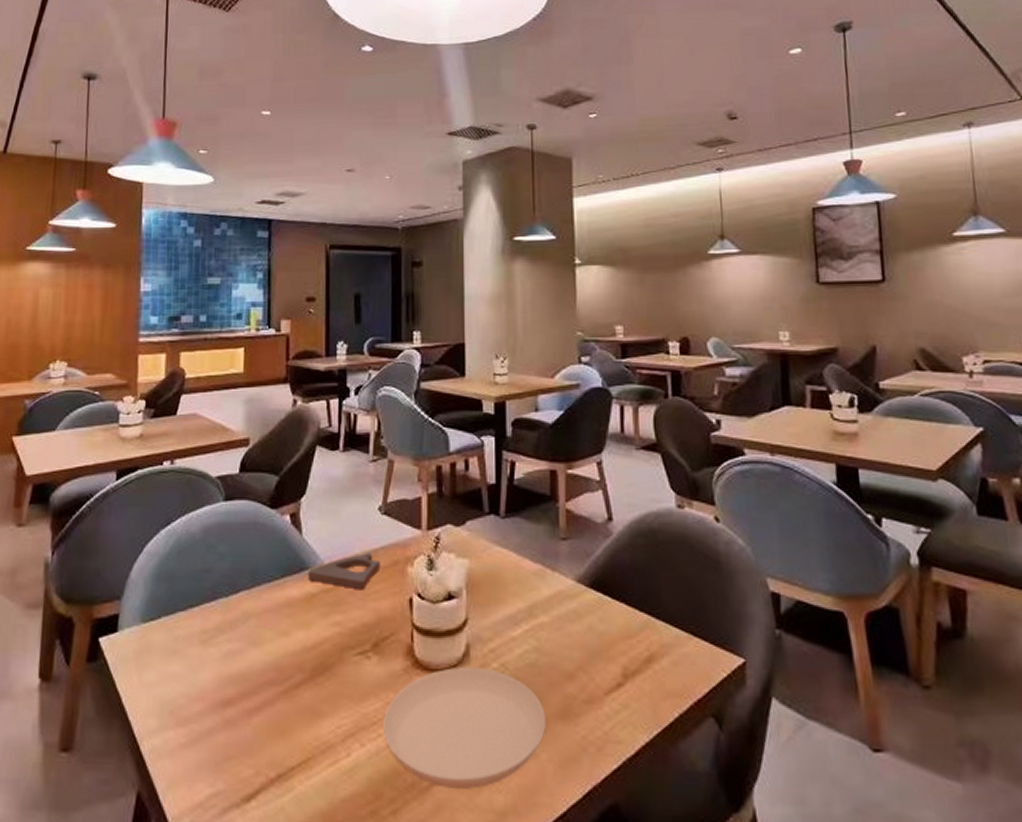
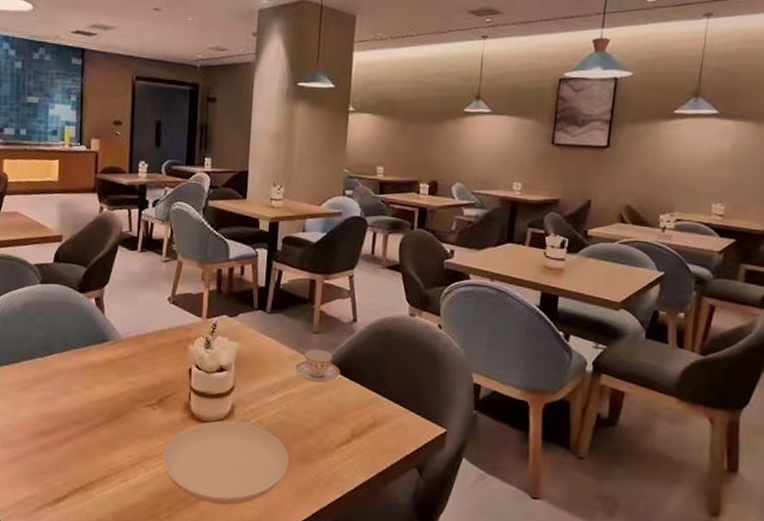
napkin holder: present [308,555,381,591] -> none [109,333,168,360]
teacup: none [542,560,600,606] -> present [295,349,341,383]

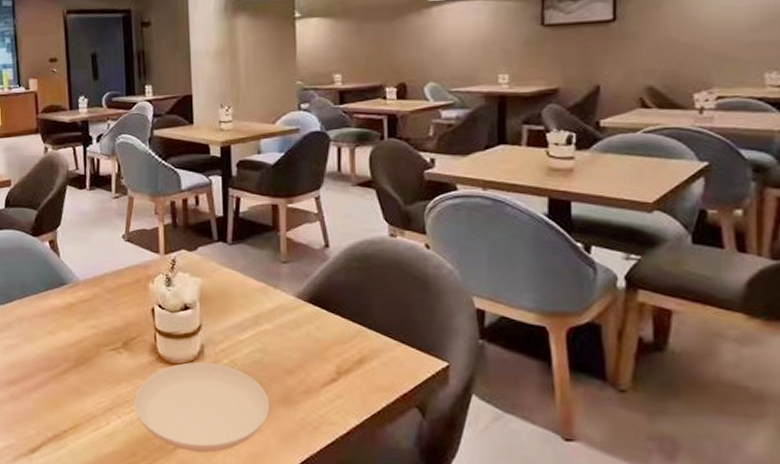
teacup: present [295,349,341,383] -> none [265,280,317,317]

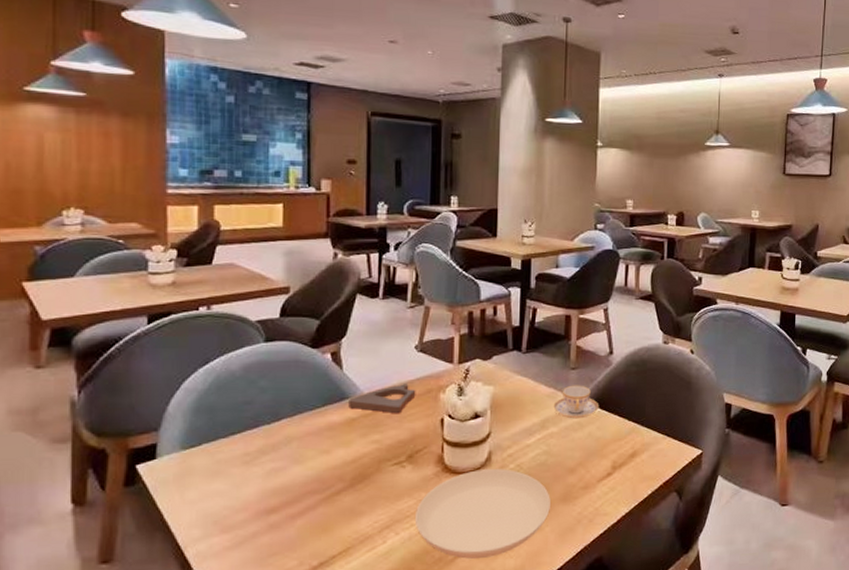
napkin holder: none [67,273,127,302] -> present [348,385,416,414]
teacup: none [265,280,317,317] -> present [553,385,599,419]

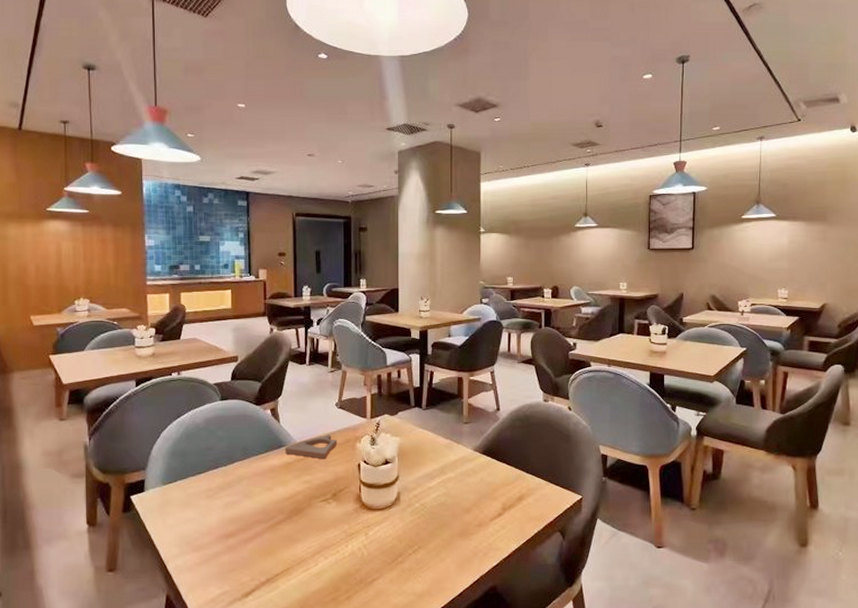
saucer: present [414,469,550,559] -> none [339,507,450,582]
teacup: present [553,385,599,419] -> none [450,437,489,466]

